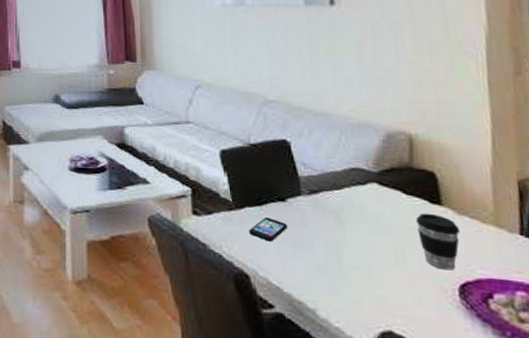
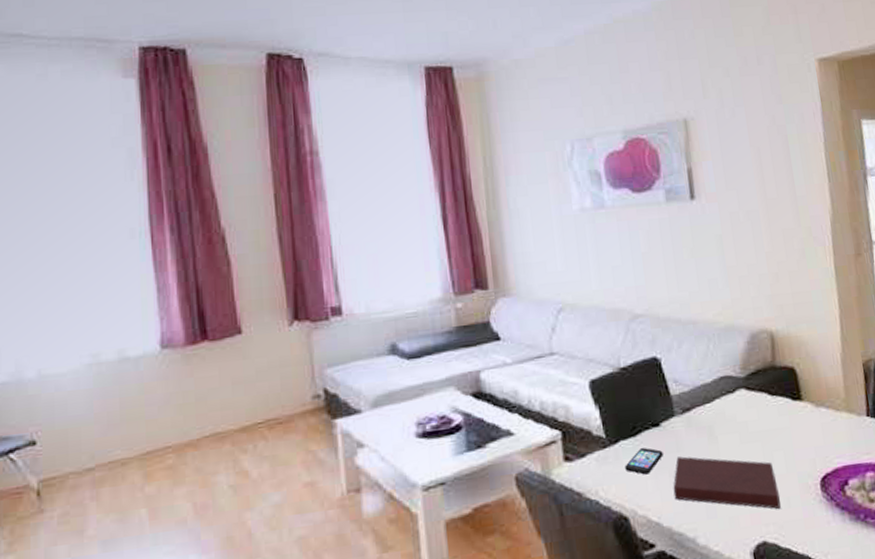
notebook: none [295,232,411,303] -> present [673,456,781,509]
coffee cup: present [415,213,460,271] -> none [780,410,819,467]

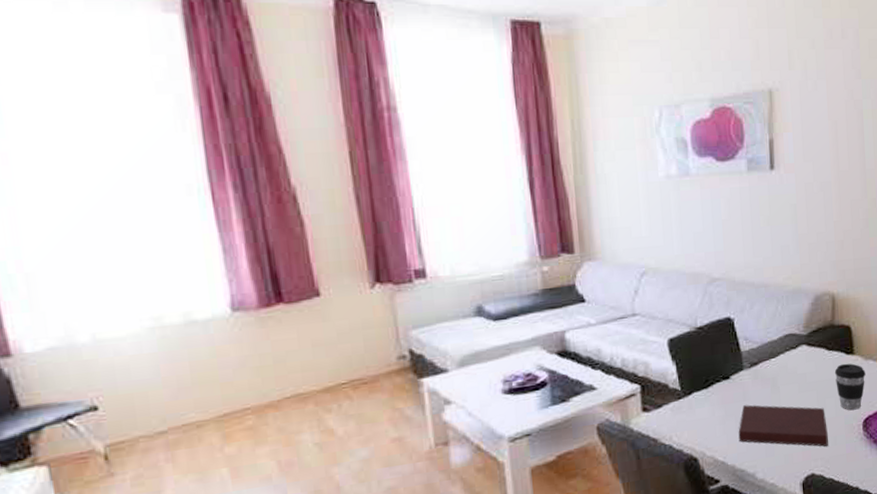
smartphone: present [625,447,664,475] -> none [697,398,732,422]
coffee cup: none [780,410,819,467] -> present [834,363,866,411]

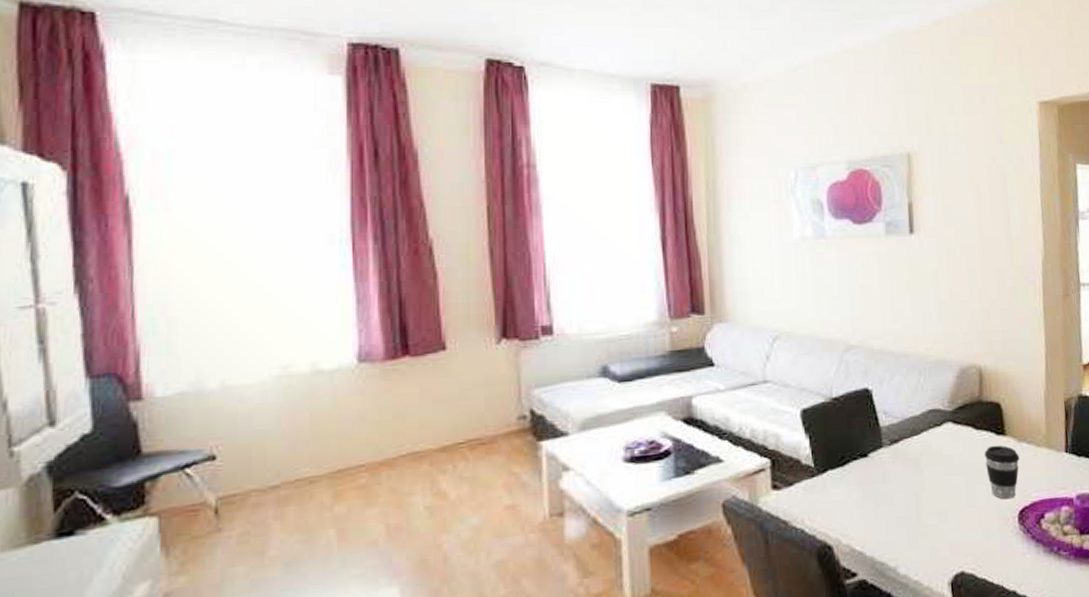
notebook: present [738,404,828,447] -> none [877,487,980,540]

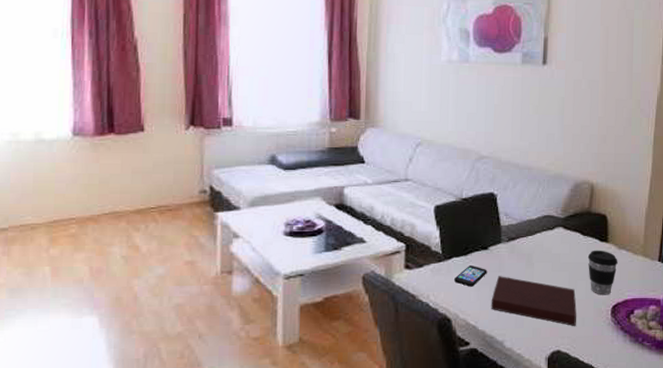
smartphone: none [832,478,870,505] -> present [454,266,487,287]
notebook: none [877,487,980,540] -> present [491,276,576,326]

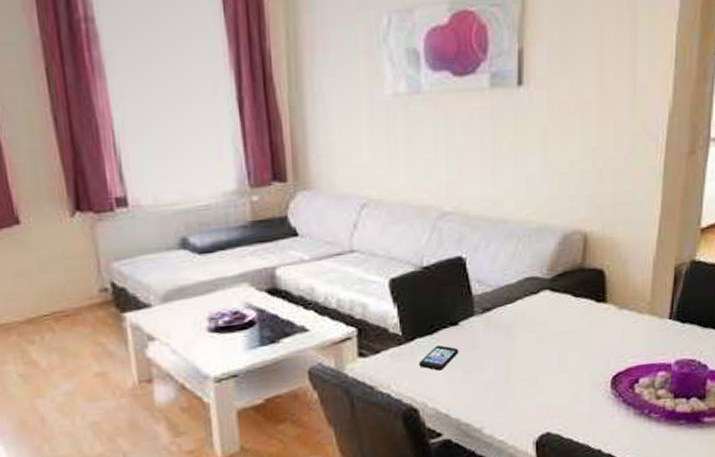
notebook: present [491,276,576,326] -> none [465,354,569,404]
coffee cup: present [587,250,618,295] -> none [581,312,619,366]

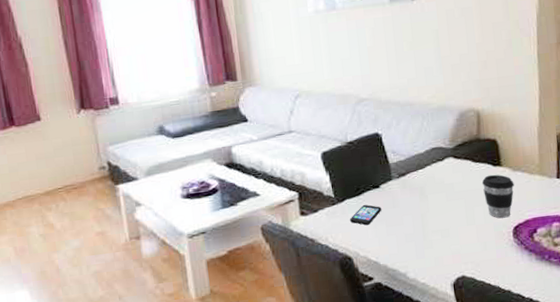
coffee cup: none [581,312,619,366] -> present [482,174,514,219]

